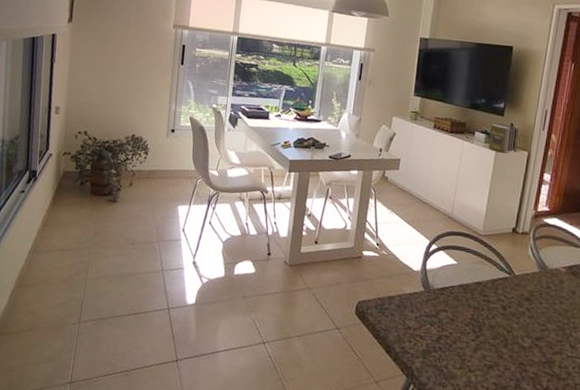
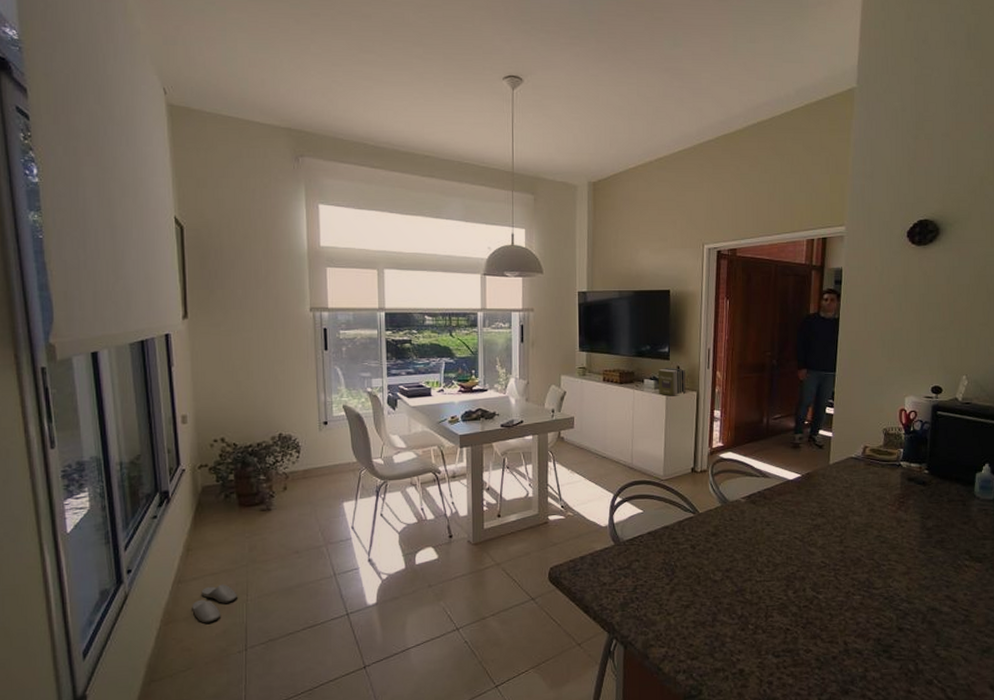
slippers: none [41,260,79,293] -> present [192,584,237,623]

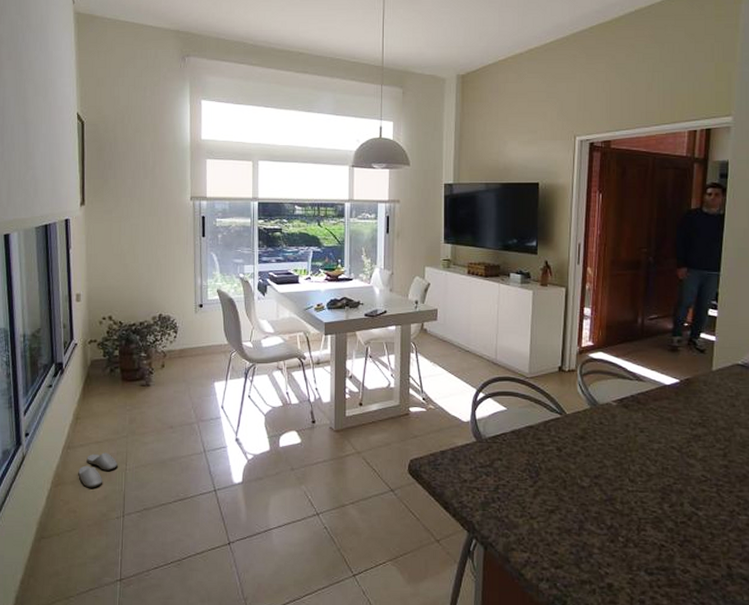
books: present [658,367,686,396] -> none [525,261,554,292]

